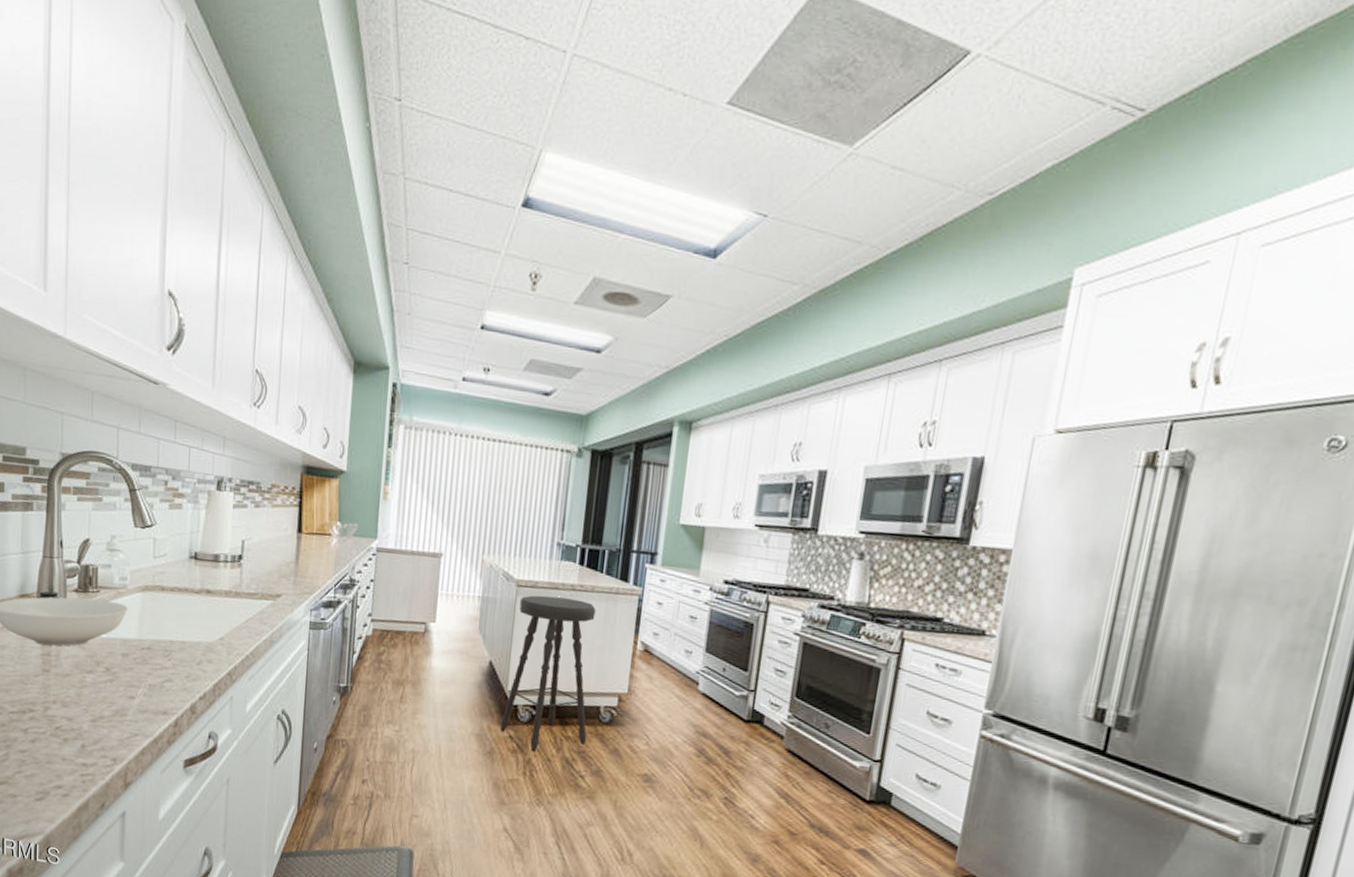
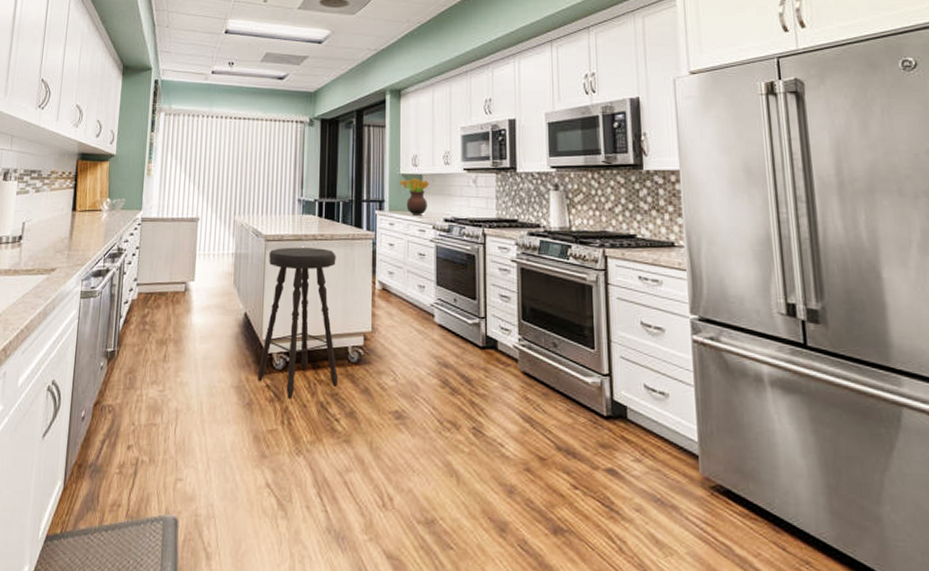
flower arrangement: none [676,530,713,574] -> present [399,178,430,216]

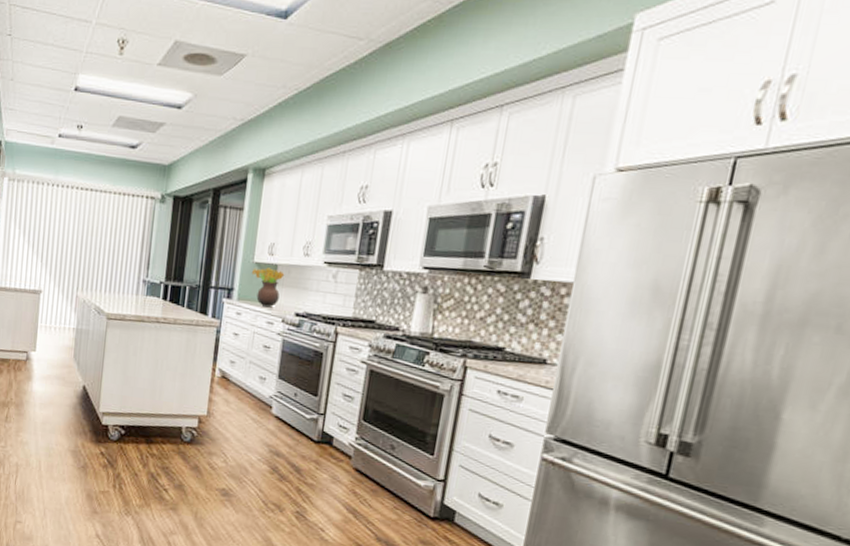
music stool: present [258,247,339,400] -> none [93,327,178,468]

